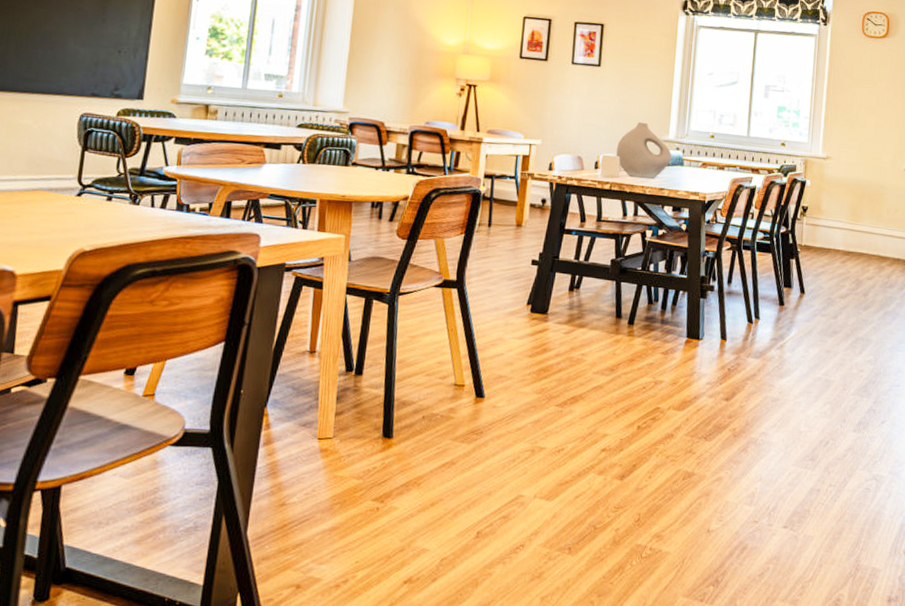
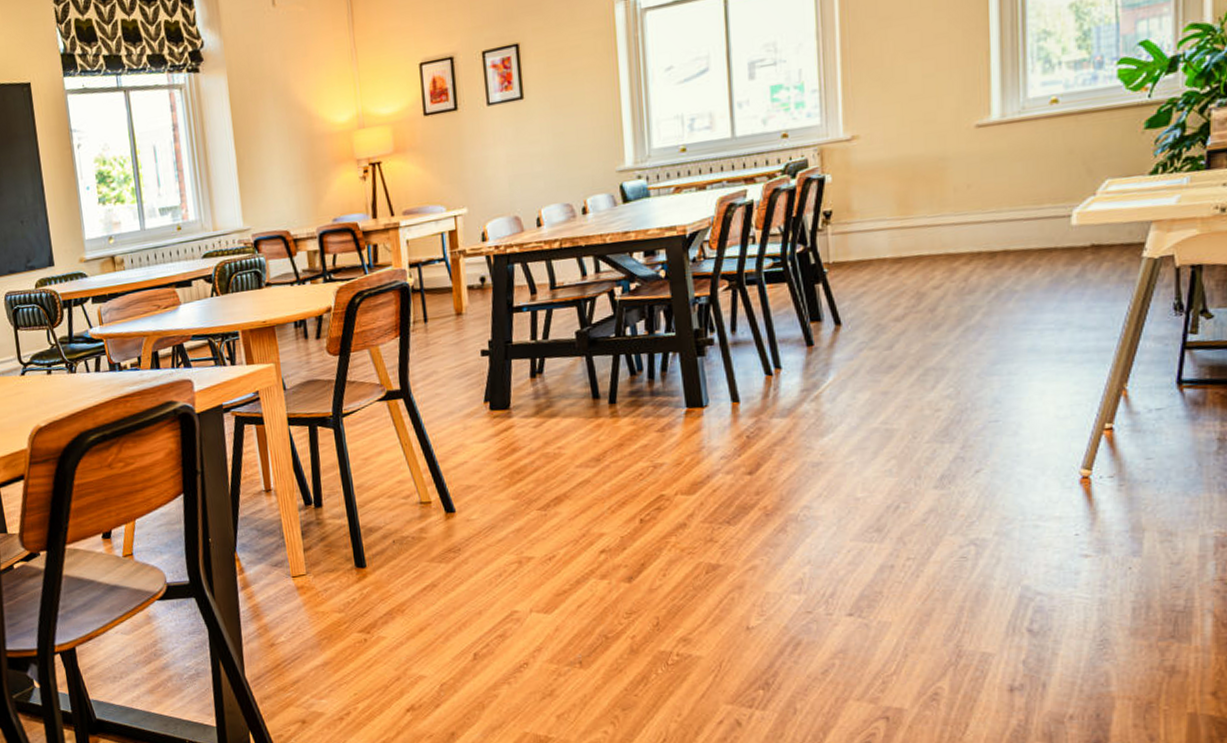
mug: present [600,154,621,179] -> none [543,204,570,236]
vase: present [616,121,672,179] -> none [560,153,634,228]

